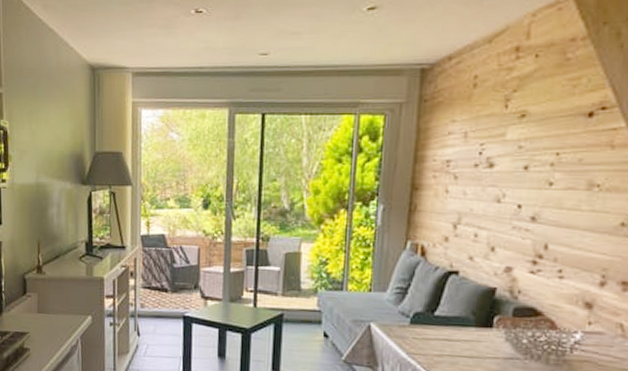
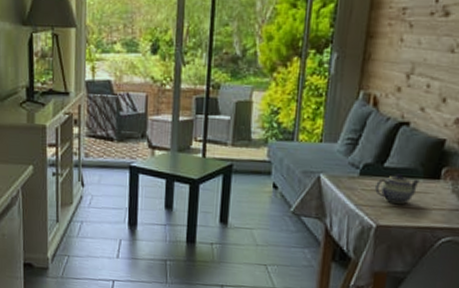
teapot: none [427,322,472,352] -> present [375,173,420,204]

